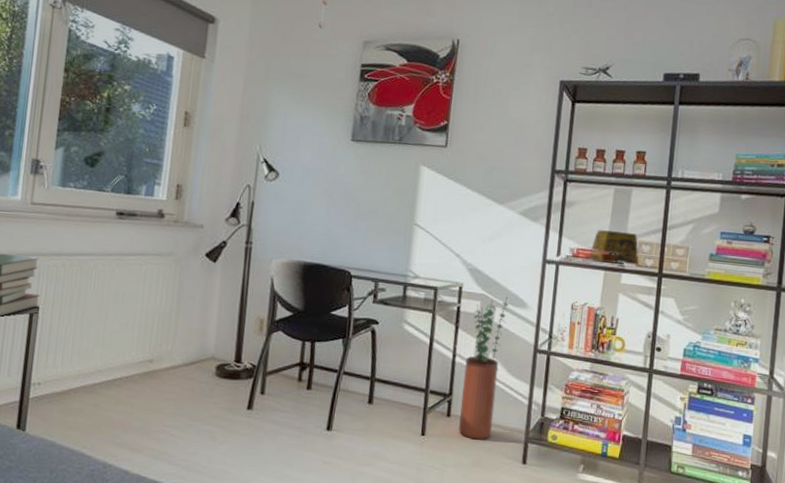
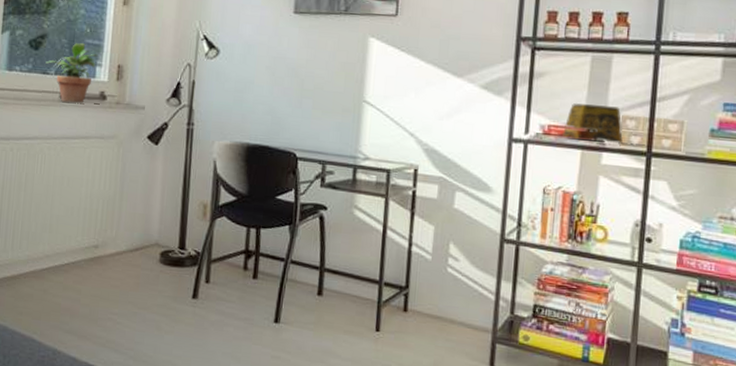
potted plant: none [102,161,158,221] -> present [45,43,99,103]
vase: present [459,295,508,440] -> none [417,178,470,339]

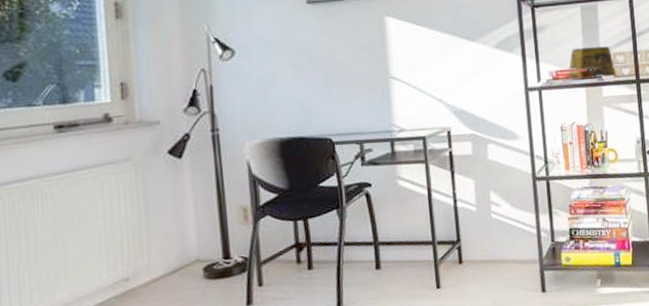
potted plant: present [45,43,99,103] -> none [29,66,96,133]

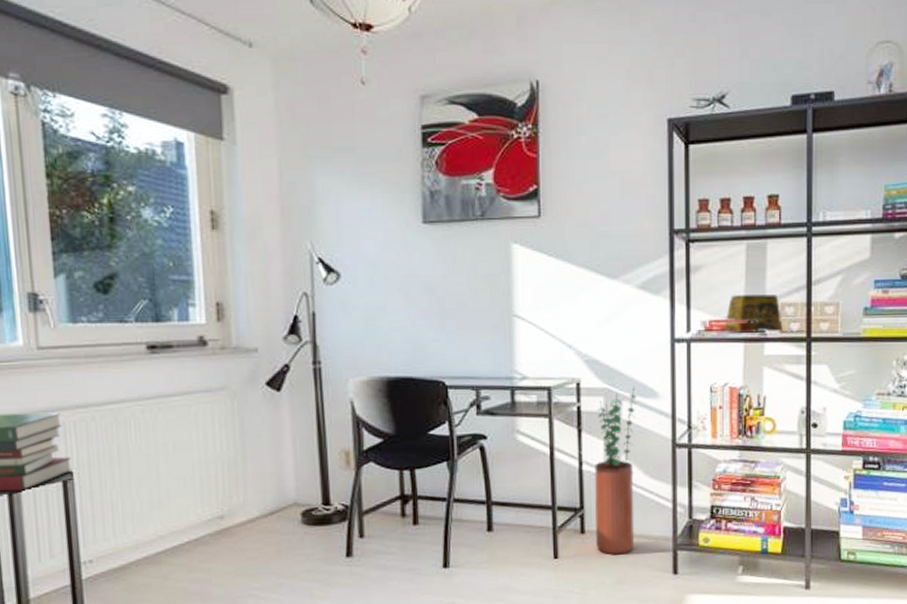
vase: none [467,130,507,281] -> present [595,386,637,555]

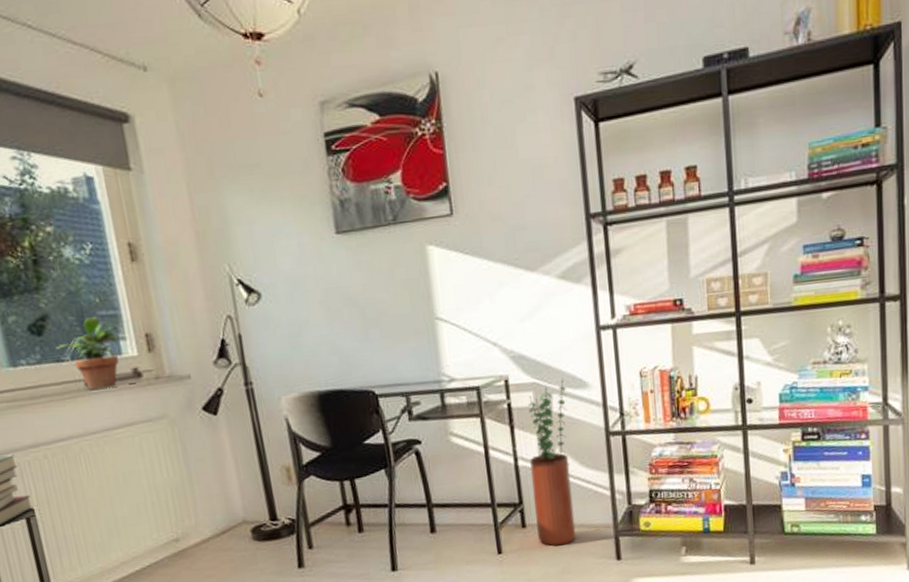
potted plant: none [120,281,190,354] -> present [56,317,120,390]
decorative box: present [724,294,783,333] -> none [650,270,710,314]

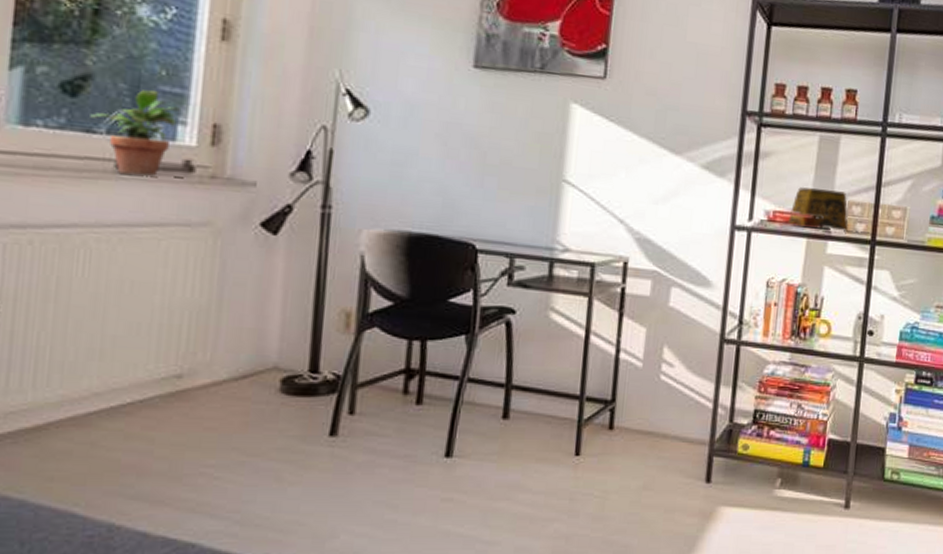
vase: present [528,377,576,547] -> none [624,271,688,457]
decorative box: none [650,270,710,314] -> present [788,187,849,232]

